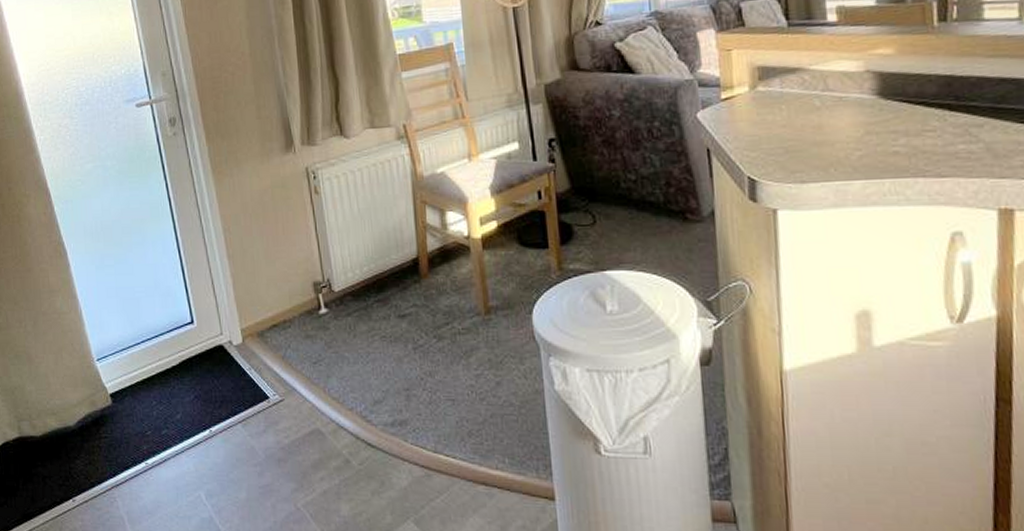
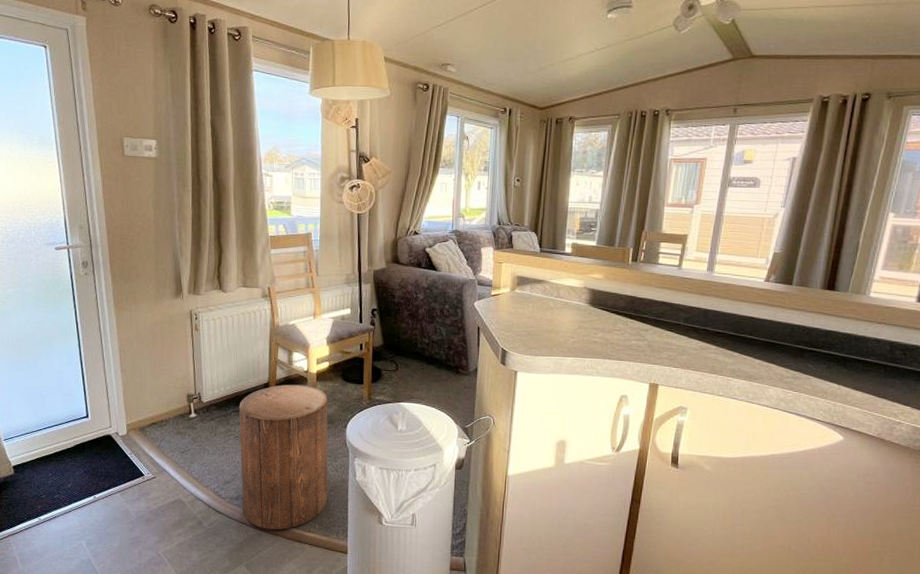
stool: none [381,256,518,468] -> present [238,384,328,530]

